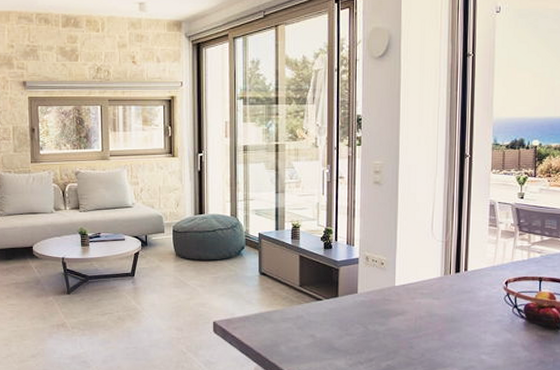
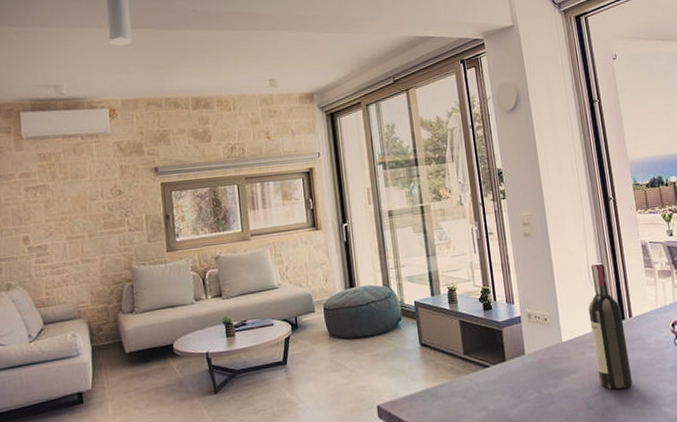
wine bottle: none [425,216,458,335] -> present [588,262,633,390]

